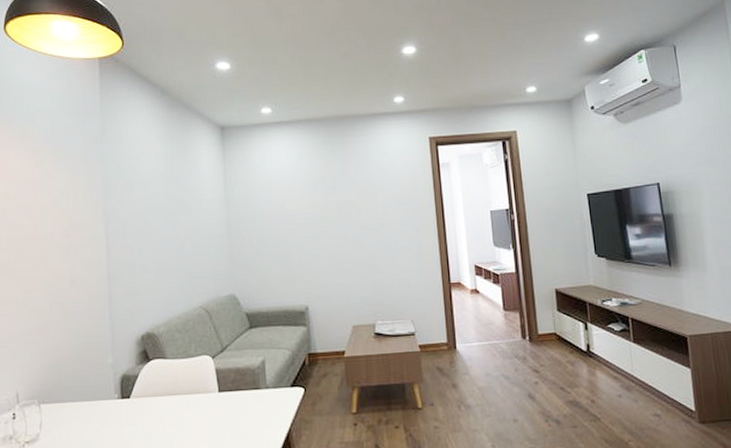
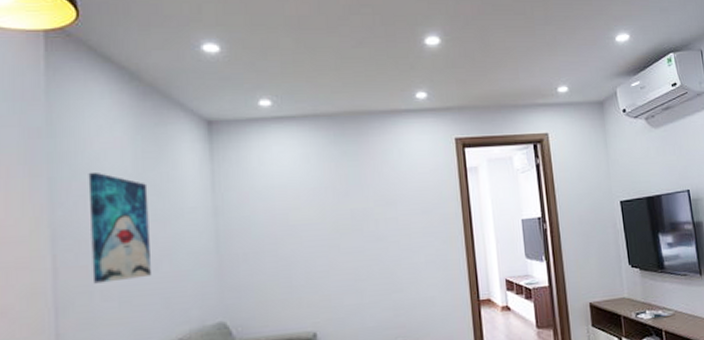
wall art: none [131,170,178,260] -> present [88,172,151,284]

